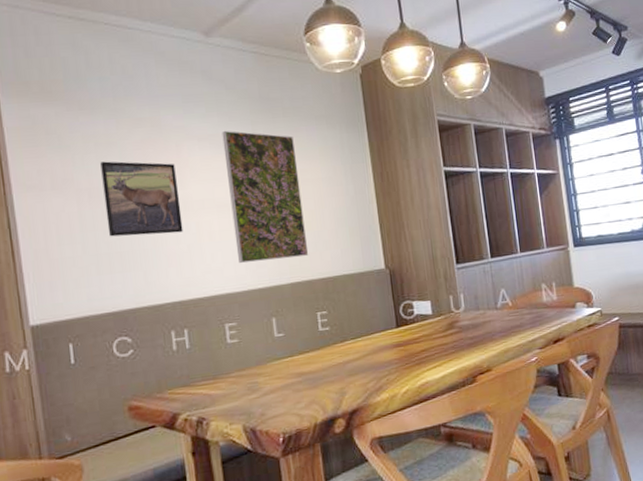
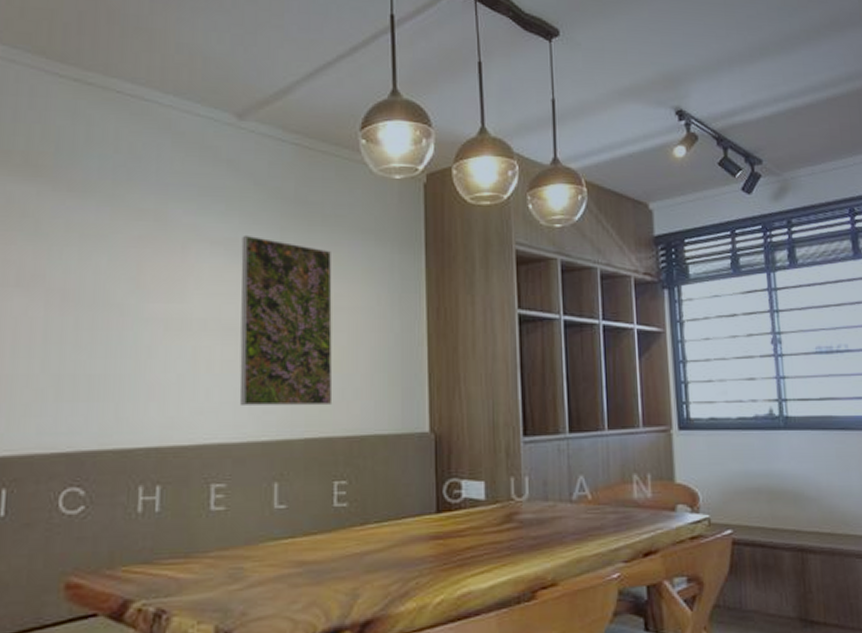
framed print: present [100,161,184,237] -> none [78,257,177,358]

